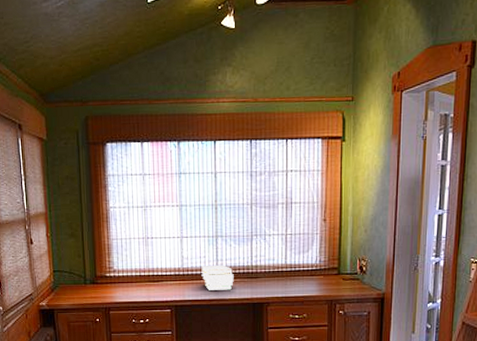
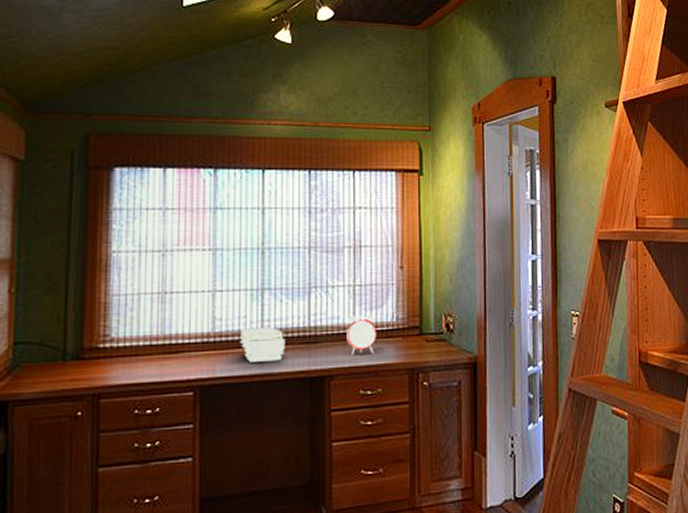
alarm clock: none [280,258,304,288] -> present [346,315,377,356]

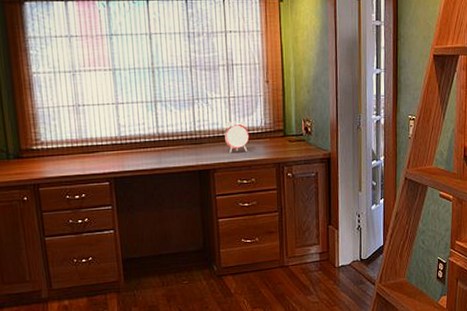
book stack: present [240,326,285,362] -> none [140,131,177,159]

